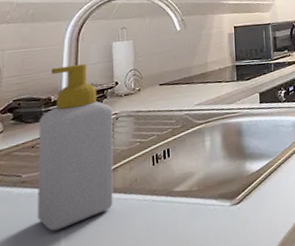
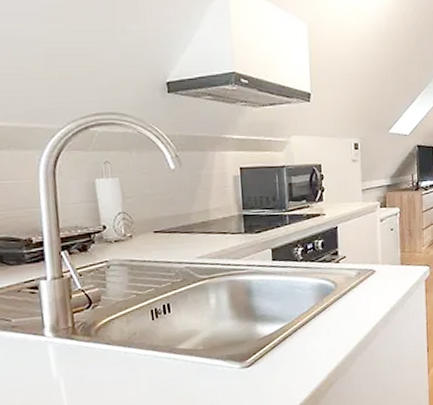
soap bottle: present [37,64,113,232] -> none [21,203,112,378]

